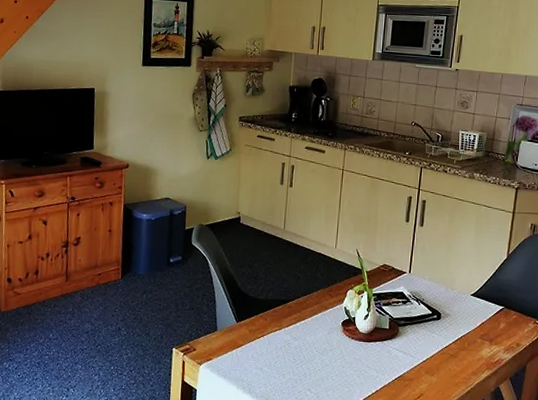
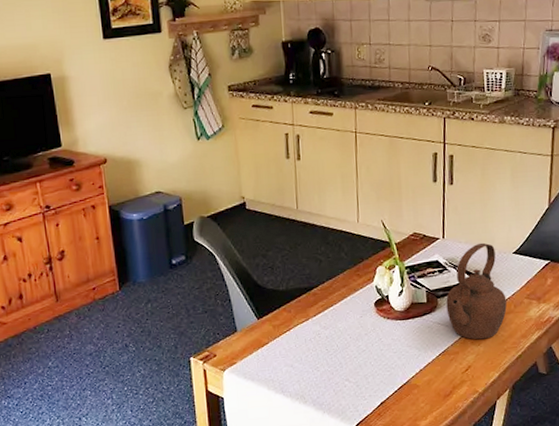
teapot: none [406,281,461,371] -> present [446,242,507,340]

